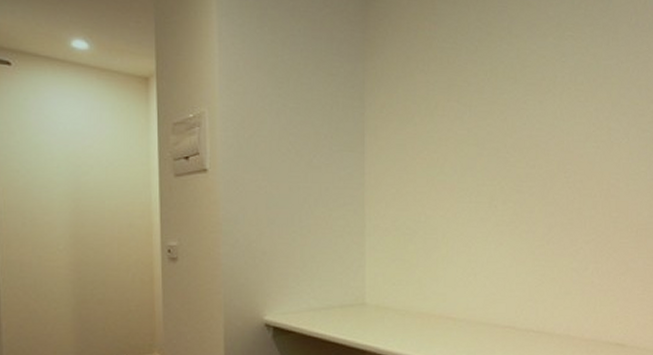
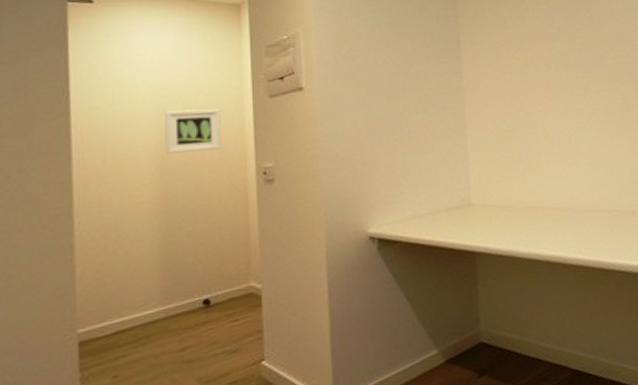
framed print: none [78,181,129,223] -> present [165,109,221,154]

